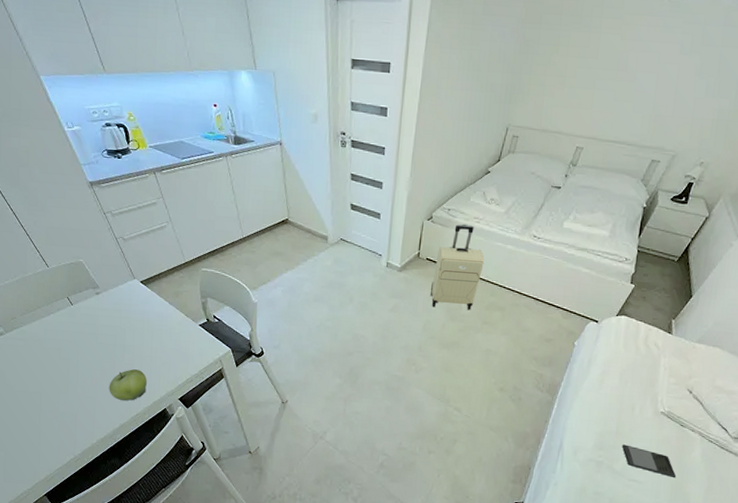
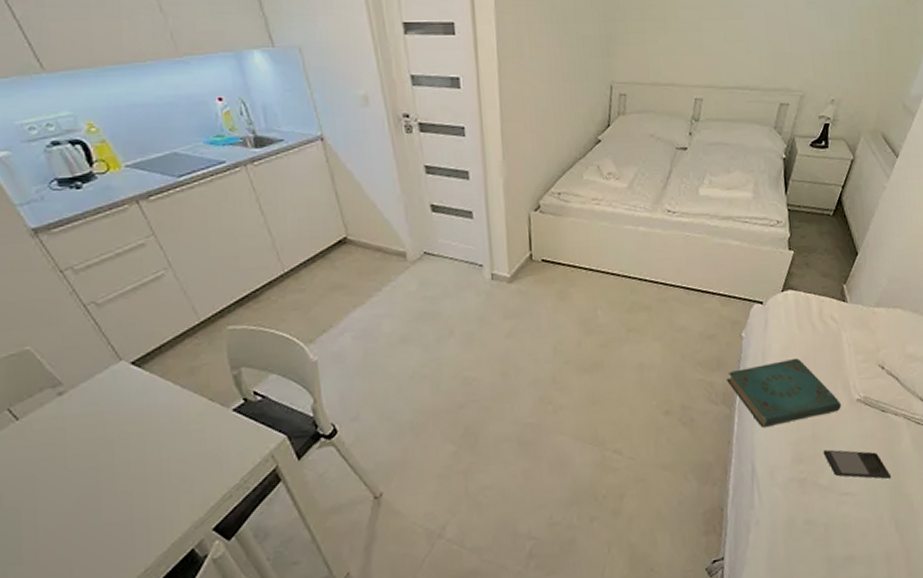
fruit: present [109,369,147,401] -> none [93,498,158,555]
suitcase: present [431,223,484,310] -> none [554,208,615,322]
book: none [554,369,647,418] -> present [727,359,842,429]

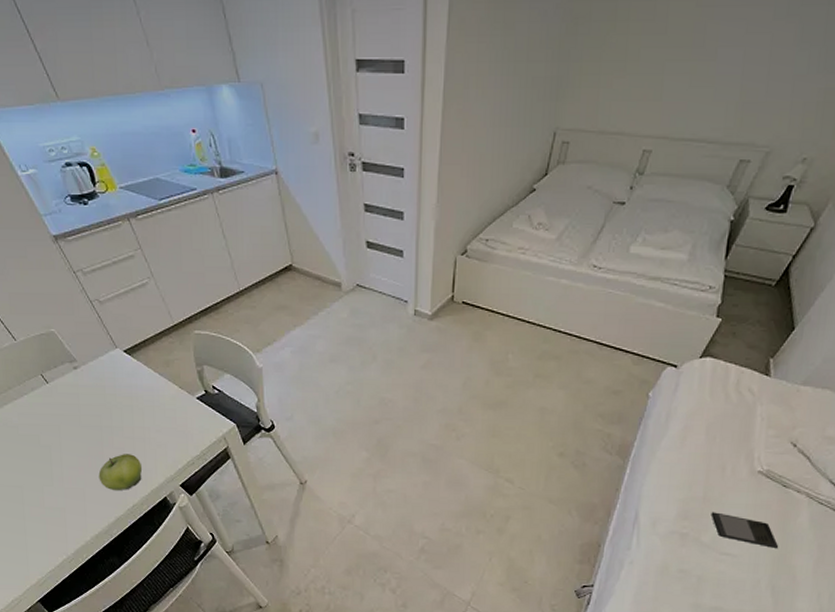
fruit: none [93,498,158,555] -> present [98,454,142,491]
book: present [727,359,842,429] -> none [625,424,741,483]

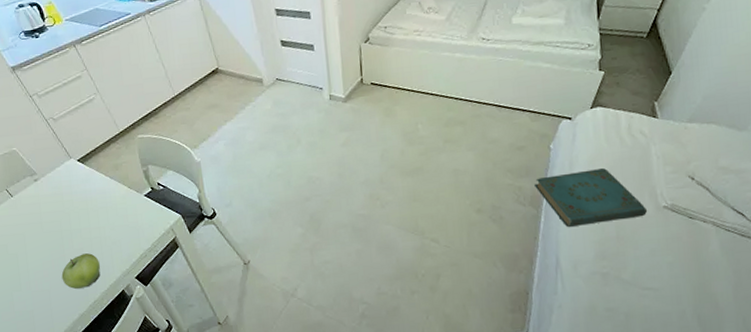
book: none [625,424,741,483] -> present [534,168,648,228]
smartphone: present [711,512,779,548] -> none [626,249,697,278]

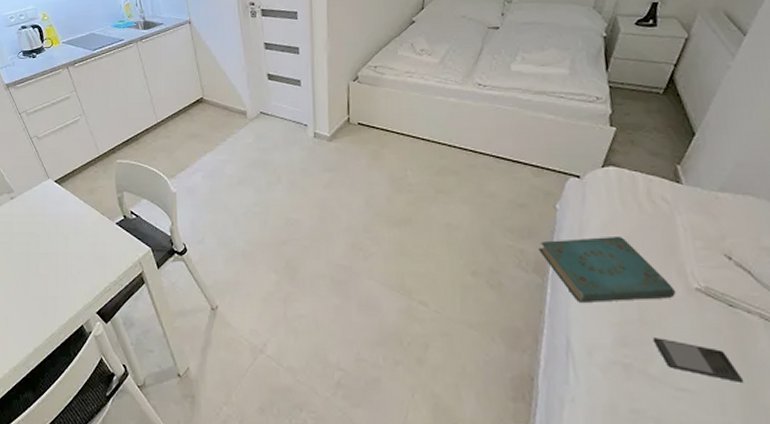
fruit: present [61,253,101,290] -> none [22,281,62,320]
smartphone: none [626,249,697,278] -> present [652,337,744,382]

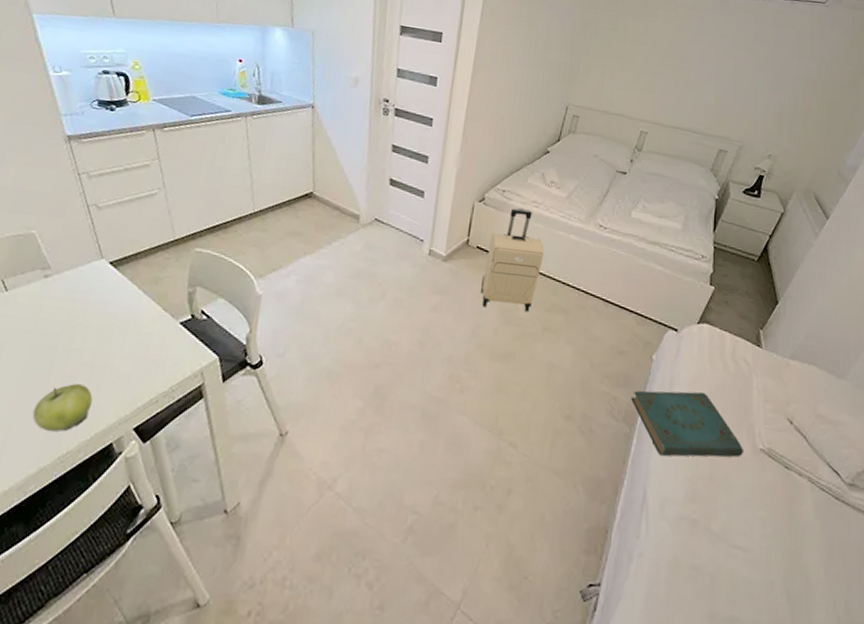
fruit: none [22,281,62,320] -> present [32,384,93,432]
suitcase: none [368,80,426,179] -> present [481,208,544,312]
smartphone: present [652,337,744,382] -> none [719,494,789,542]

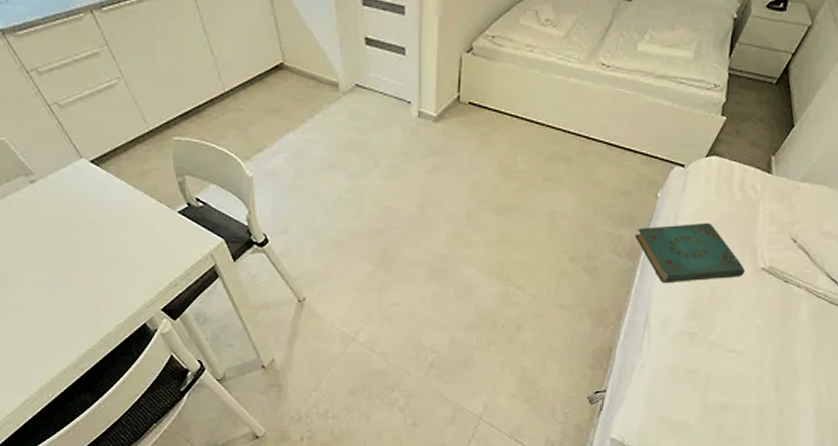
fruit: present [32,384,93,432] -> none [64,277,117,320]
suitcase: present [481,208,544,312] -> none [477,54,542,165]

